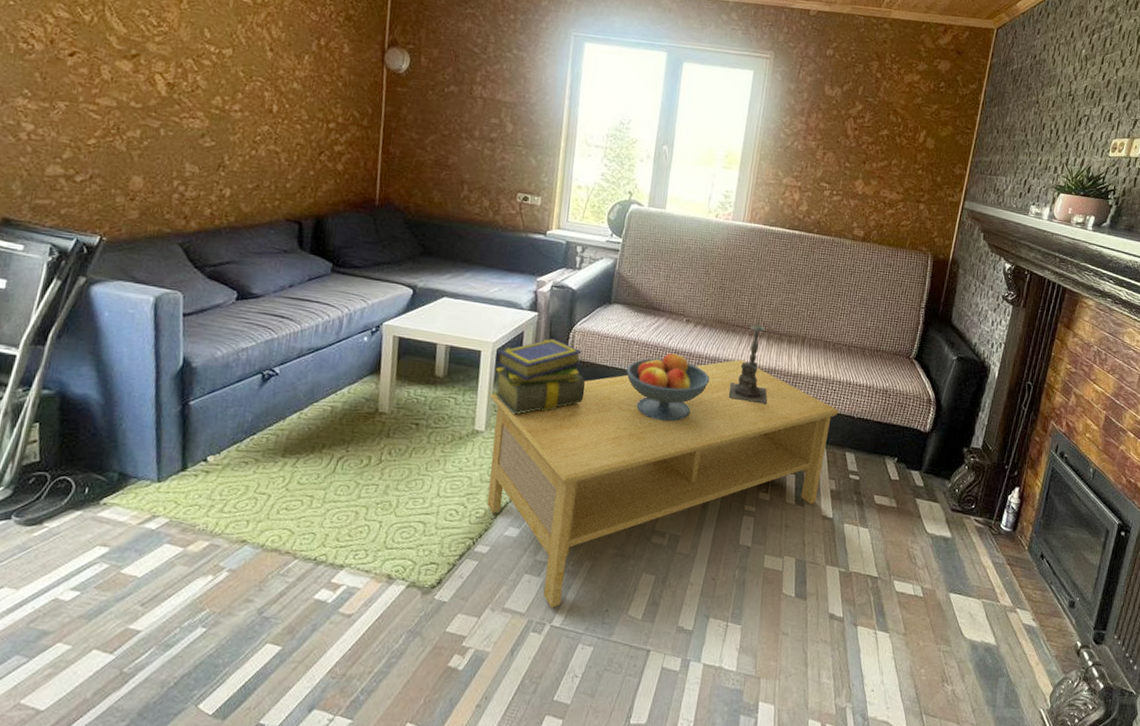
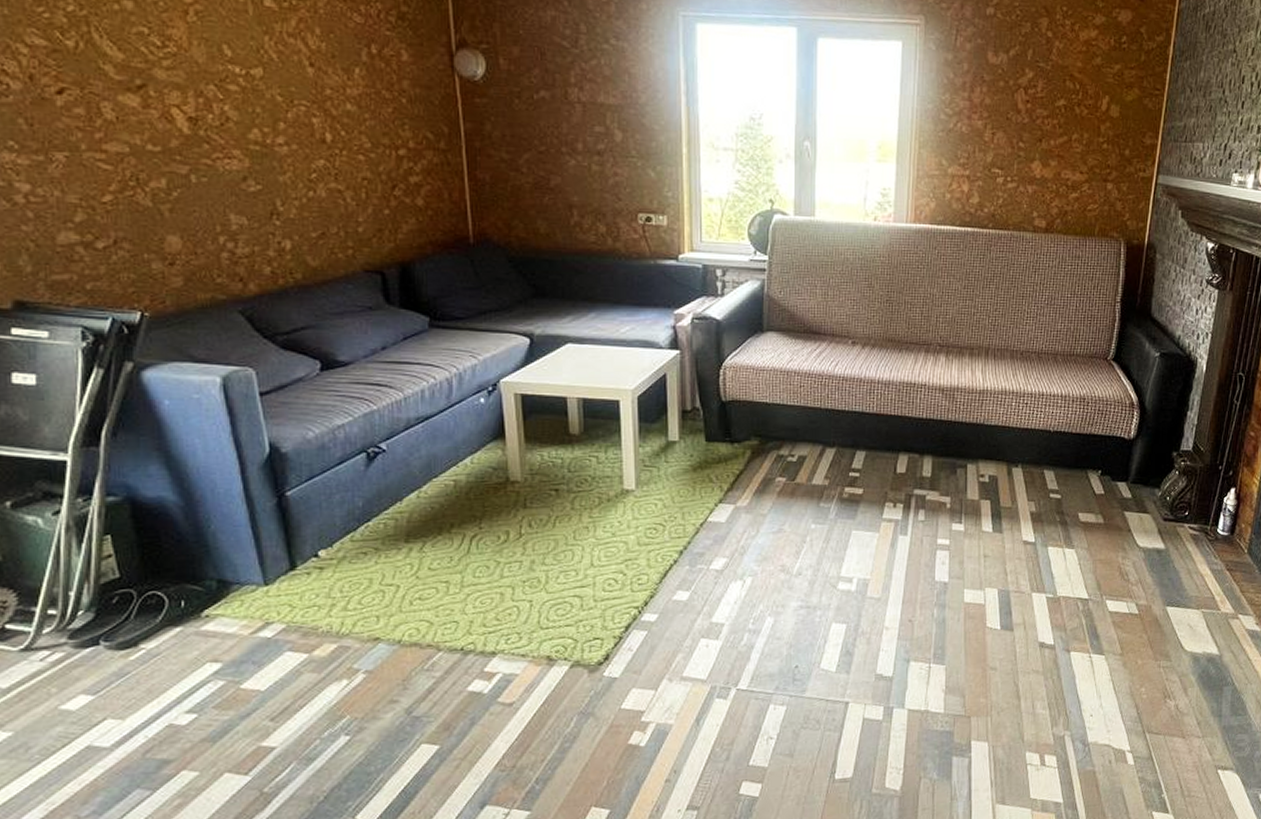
coffee table: present [487,359,839,608] -> none [636,380,1033,671]
stack of books: present [494,339,586,414] -> none [638,379,745,467]
fruit bowl: present [626,351,710,422] -> none [789,378,886,458]
candle holder: present [728,319,768,405] -> none [908,333,953,428]

